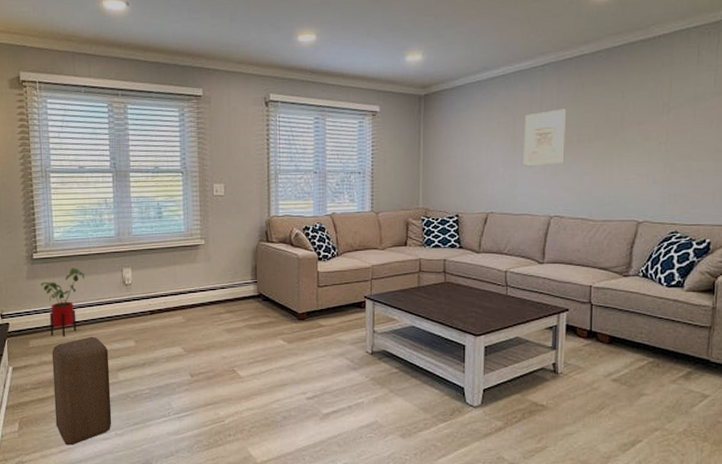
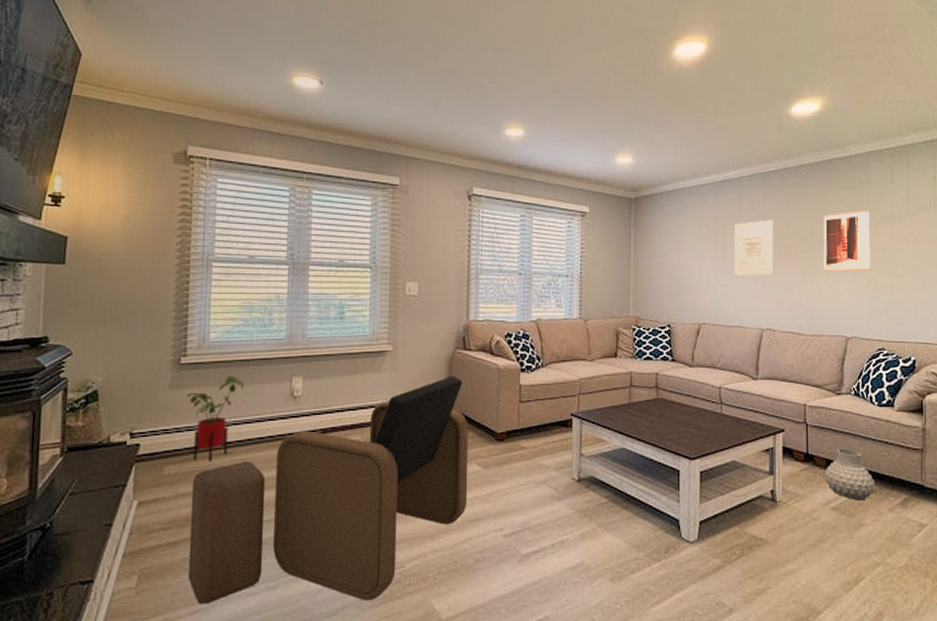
armchair: none [115,265,275,447] -> present [273,375,468,602]
vase: none [607,326,659,372] -> present [825,449,876,499]
wall art: none [617,92,672,159] -> present [823,209,871,272]

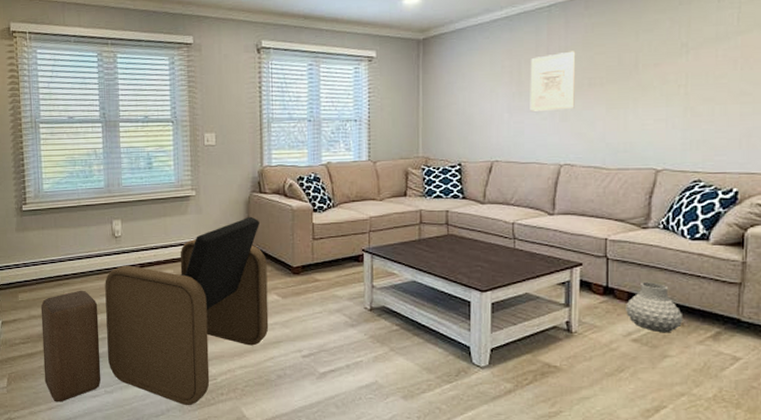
house plant: present [187,375,245,461] -> none [30,219,75,290]
wall art: present [823,209,871,272] -> none [632,32,691,103]

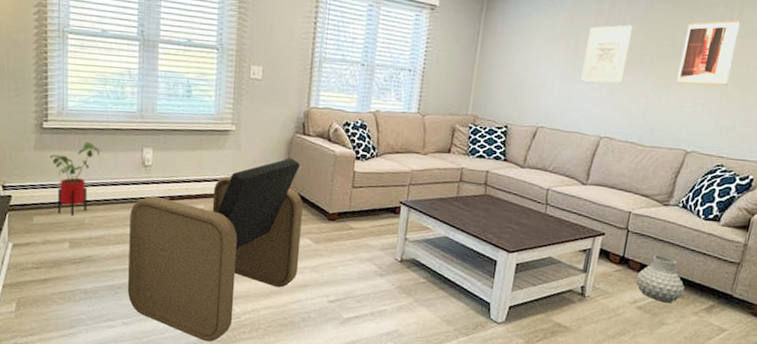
house plant: none [30,219,75,290] -> present [50,141,101,215]
stool: present [40,290,101,402] -> none [57,218,121,331]
wall art: none [632,32,691,103] -> present [676,20,741,86]

